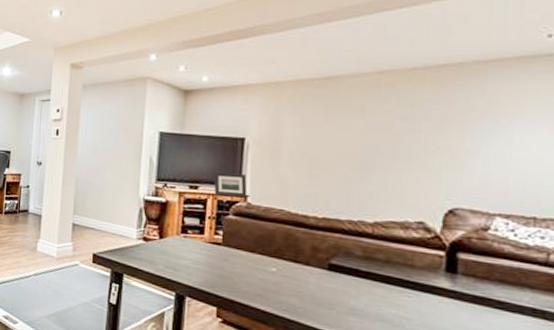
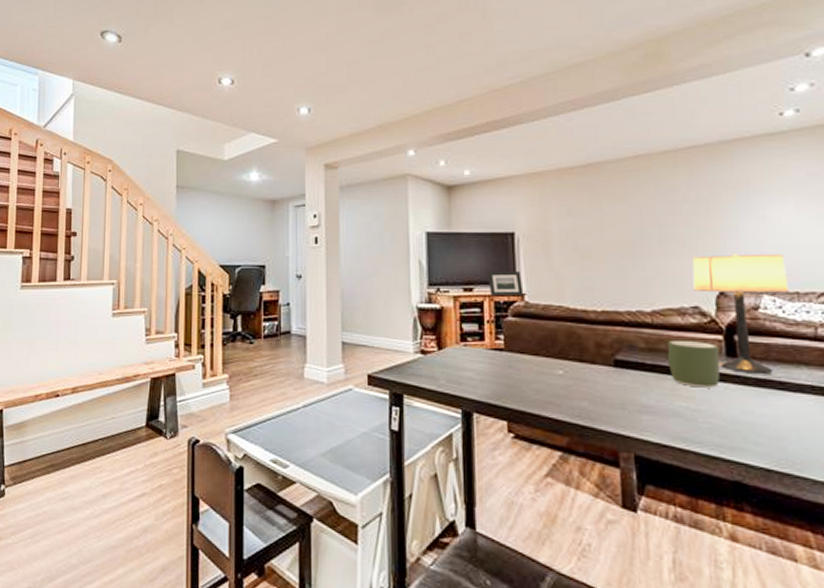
mug: none [383,251,439,300] -> present [667,339,721,388]
table lamp: none [421,174,526,292] -> present [692,254,790,373]

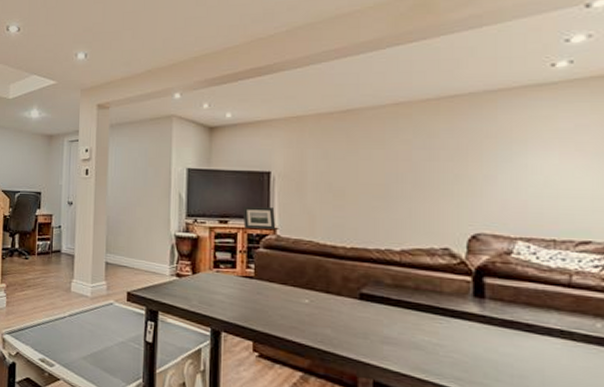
mug: present [667,339,721,388] -> none [413,278,467,326]
table lamp: present [692,254,790,373] -> none [445,200,546,316]

